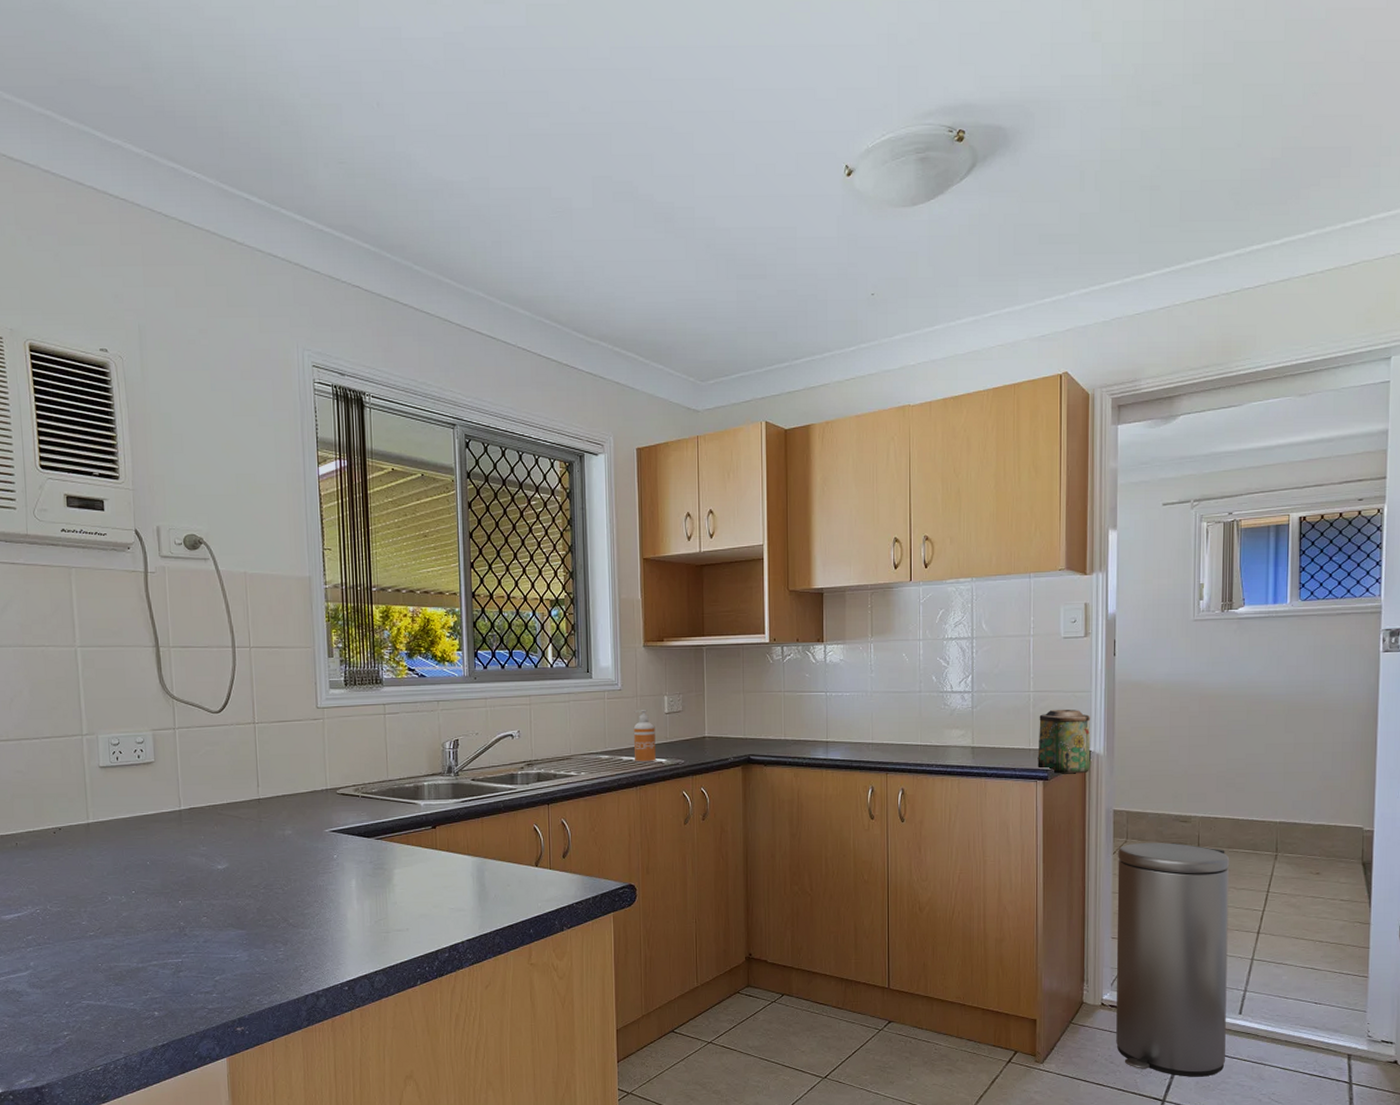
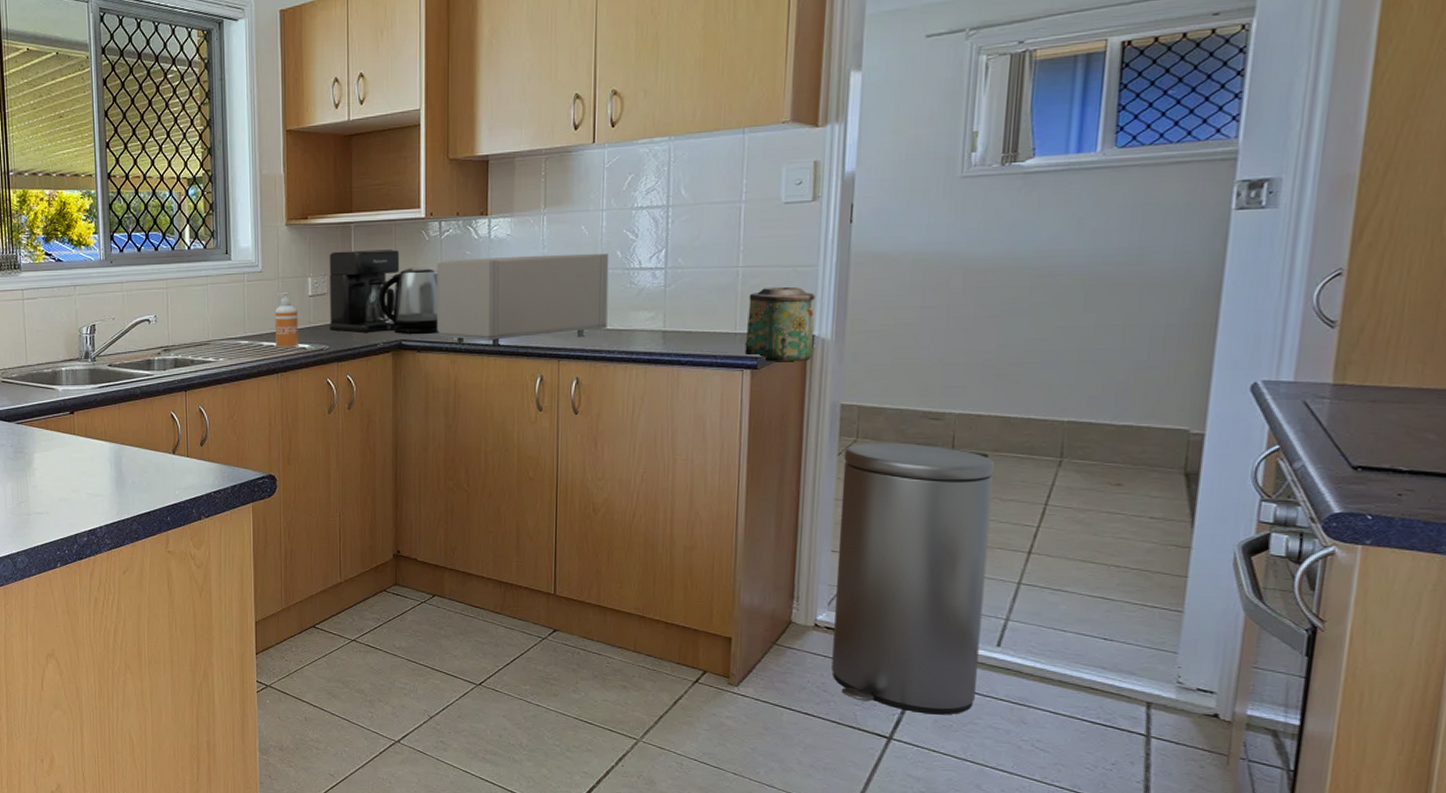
coffee maker: none [684,671,748,749] -> present [329,249,400,334]
kettle: none [728,688,783,750] -> present [378,267,439,335]
microwave: none [780,677,926,760] -> present [436,253,609,345]

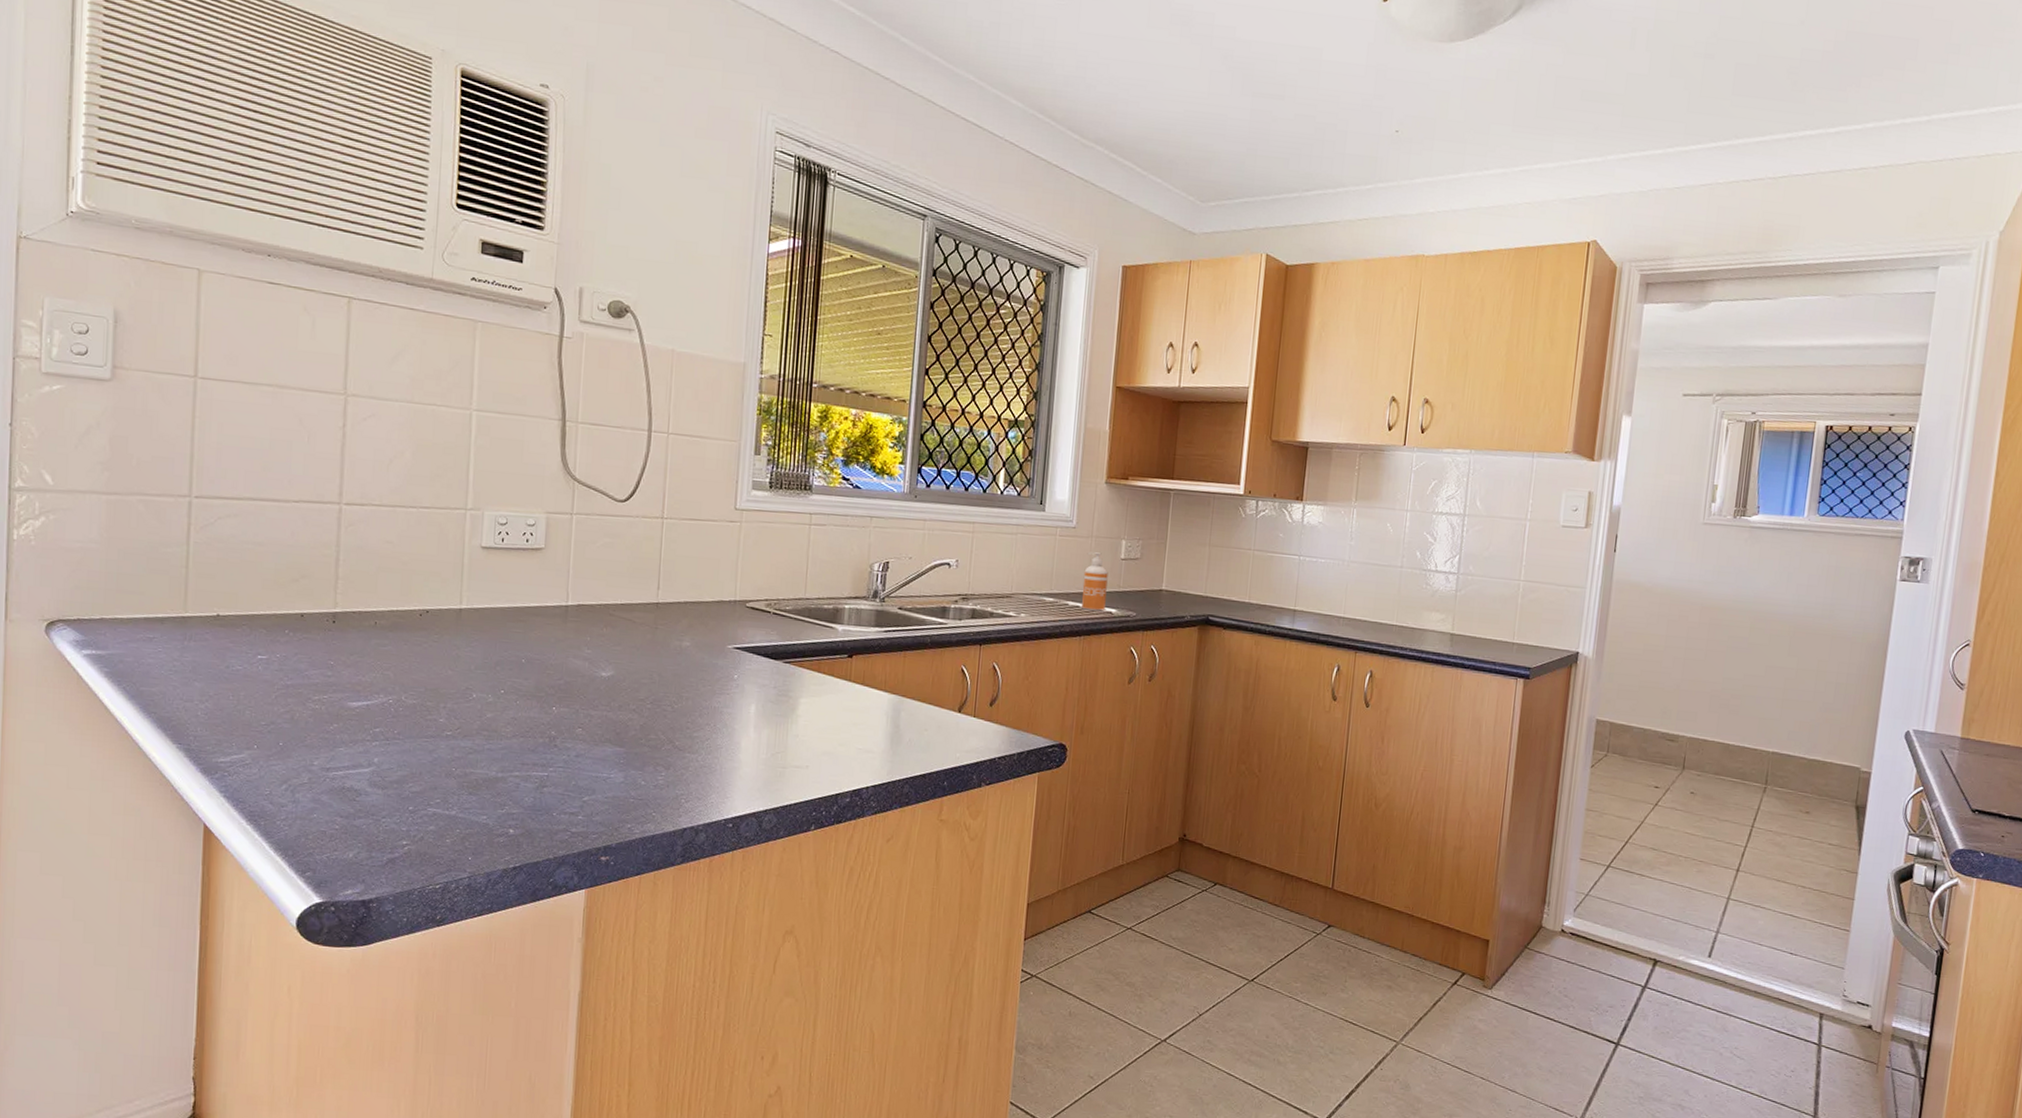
coffee maker: present [329,249,400,334] -> none [1139,516,1216,605]
kettle: present [378,267,439,335] -> none [1190,542,1250,612]
microwave: present [436,253,609,345] -> none [1244,540,1410,631]
canister: present [744,286,817,362] -> none [1519,602,1583,677]
pedal bin: present [831,442,995,715] -> none [1573,758,1716,1022]

